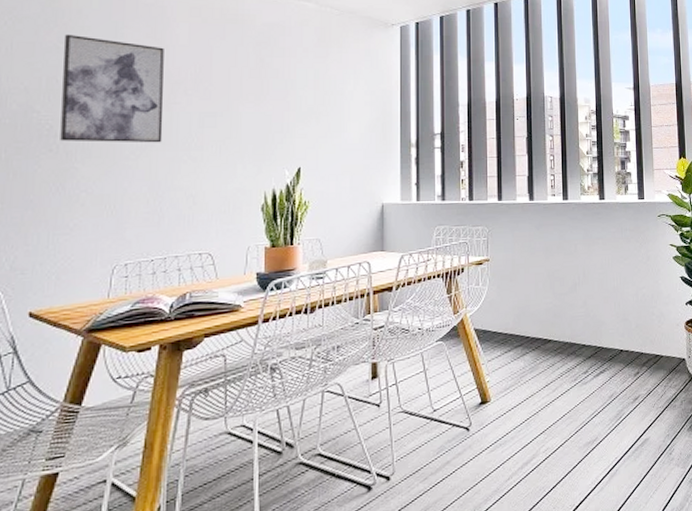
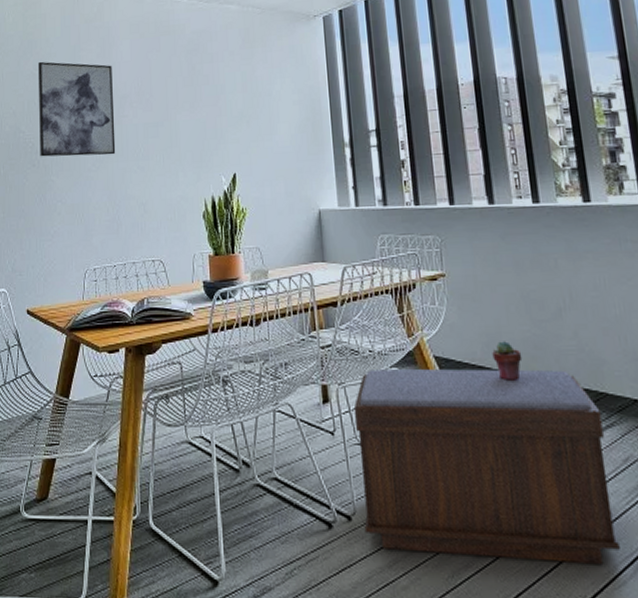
bench: none [400,332,601,500] -> present [353,369,620,564]
potted succulent: none [521,312,544,344] -> present [492,341,523,381]

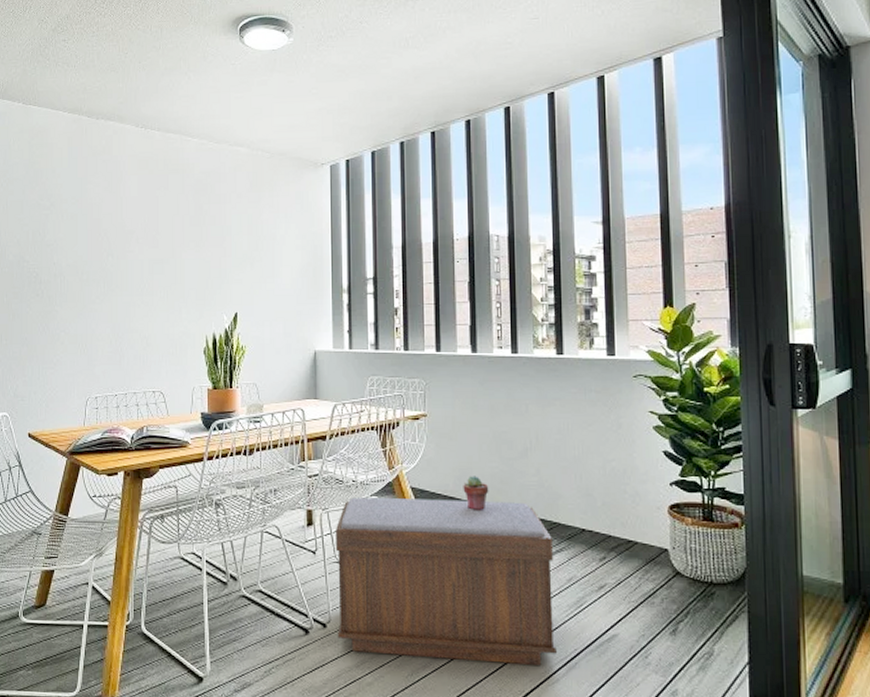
wall art: present [37,61,116,157] -> none [43,191,120,289]

